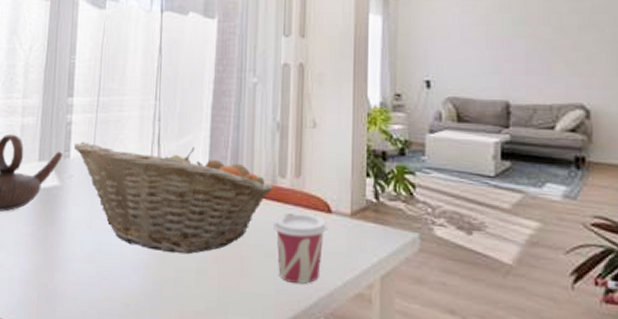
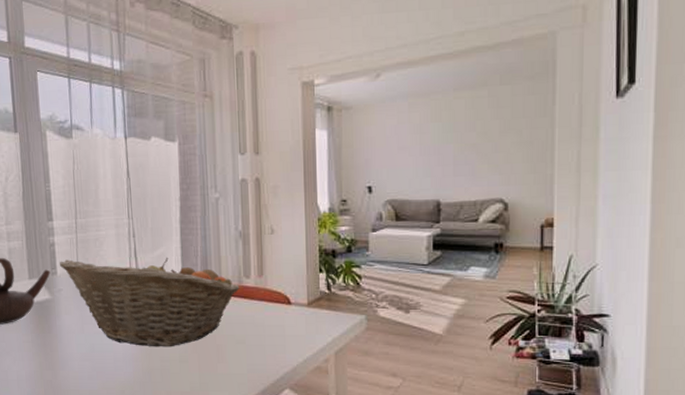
cup: present [273,212,328,284] -> none [242,306,289,363]

